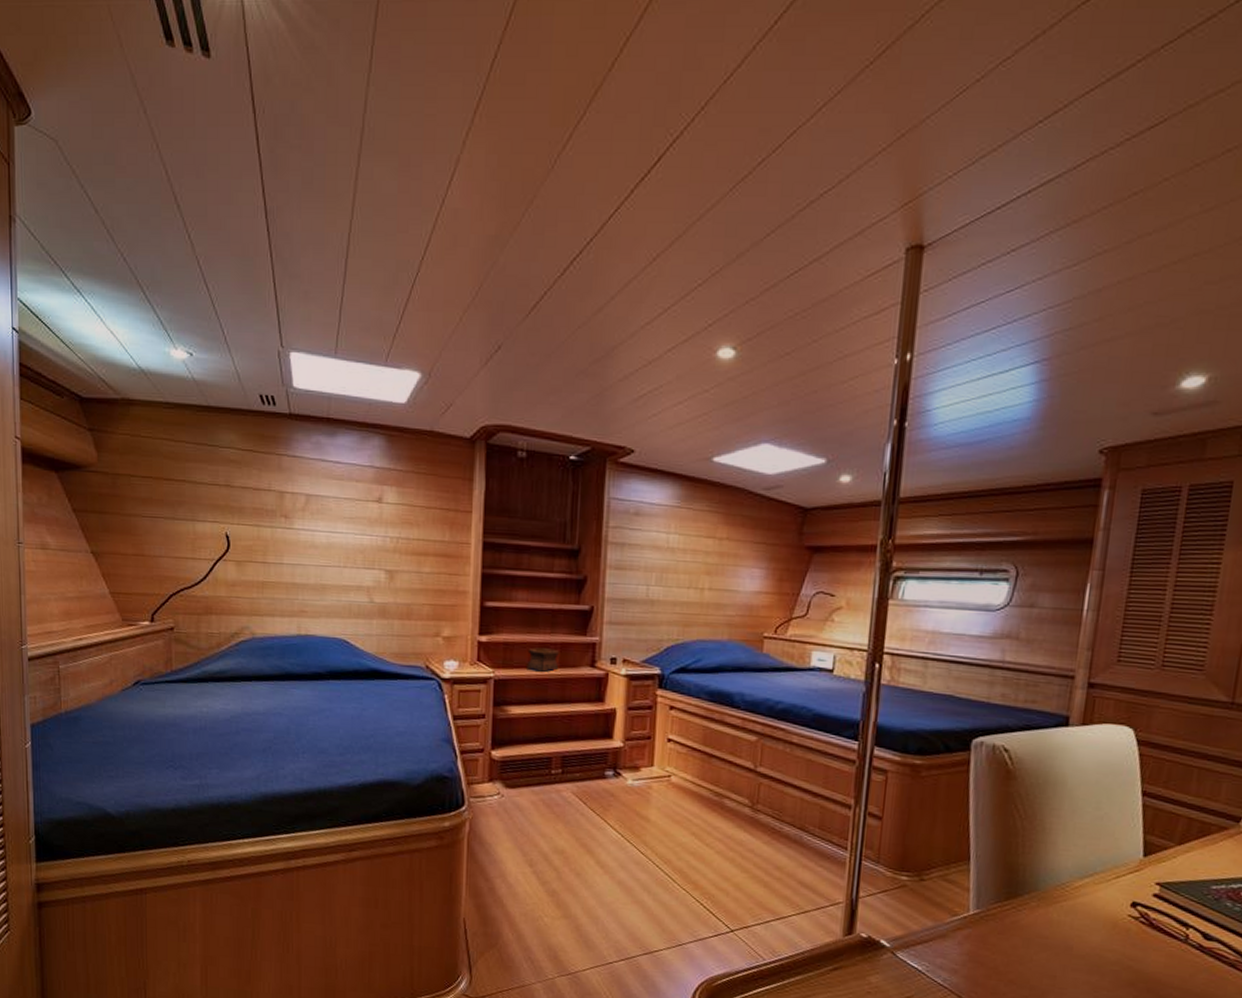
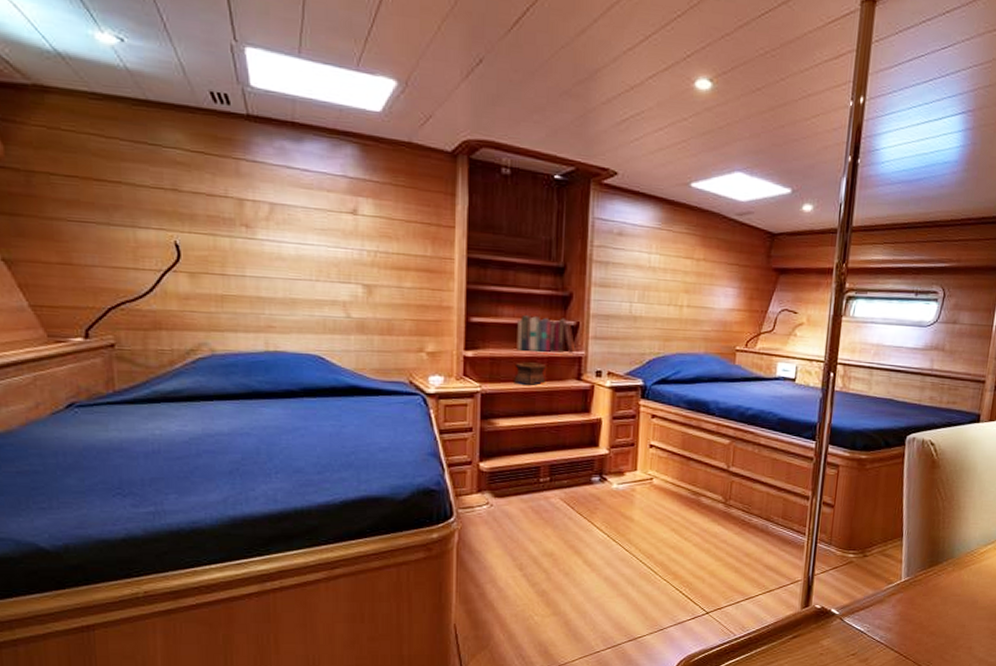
books: none [530,598,590,639] -> present [517,314,576,353]

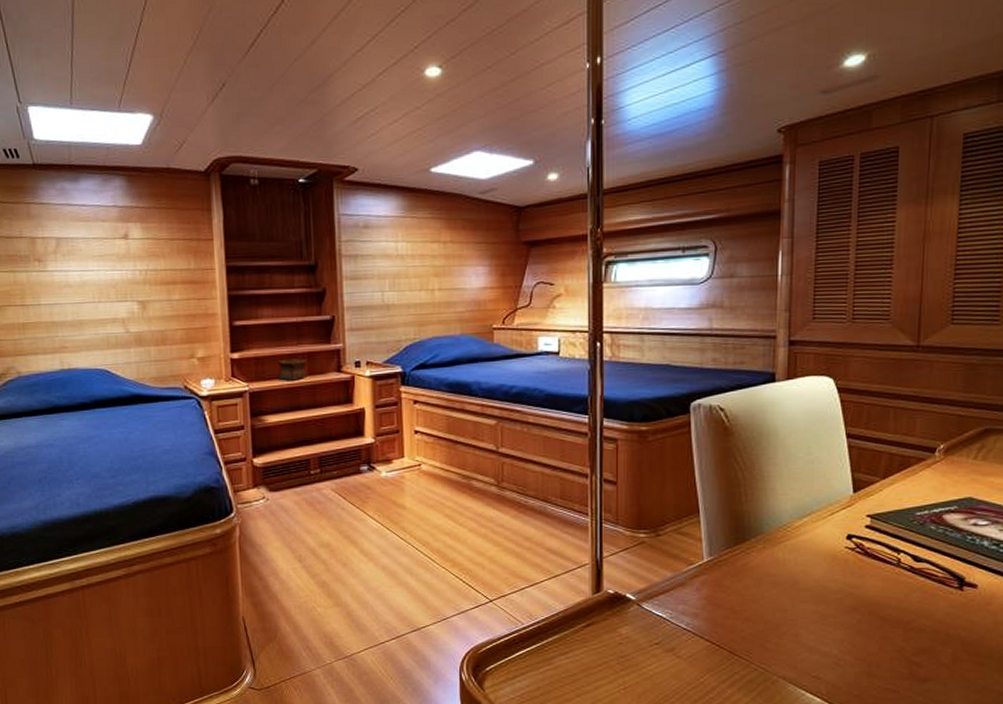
books: present [517,314,576,353] -> none [277,313,333,348]

